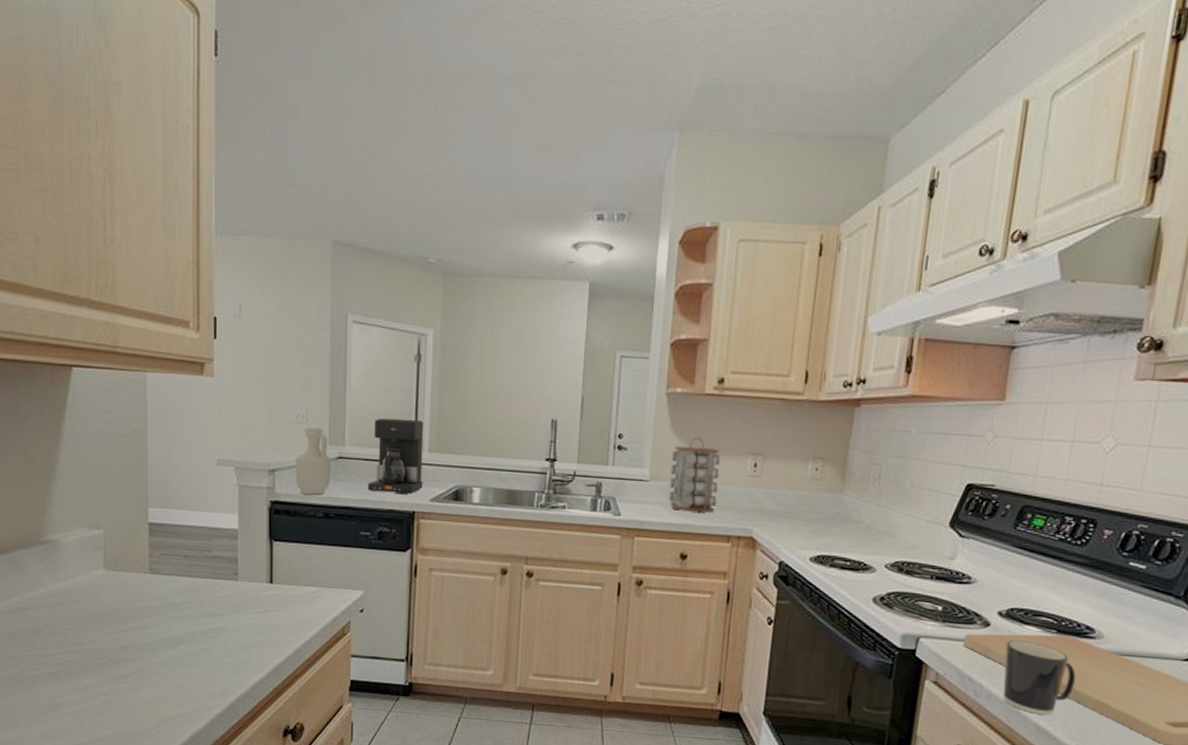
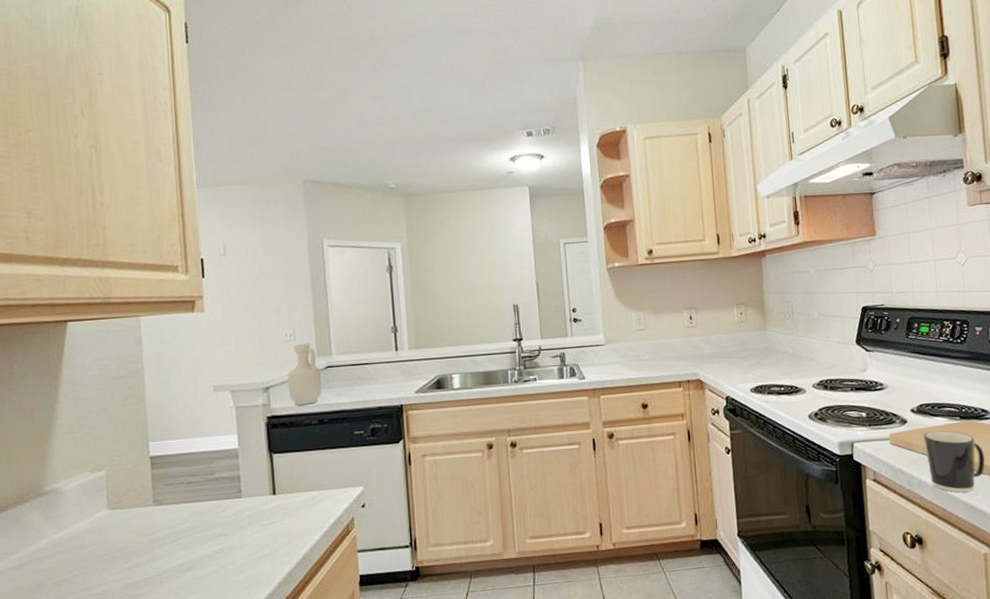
coffee maker: present [367,418,424,494] -> none [357,322,407,393]
spice rack: present [668,437,721,513] -> none [620,301,665,367]

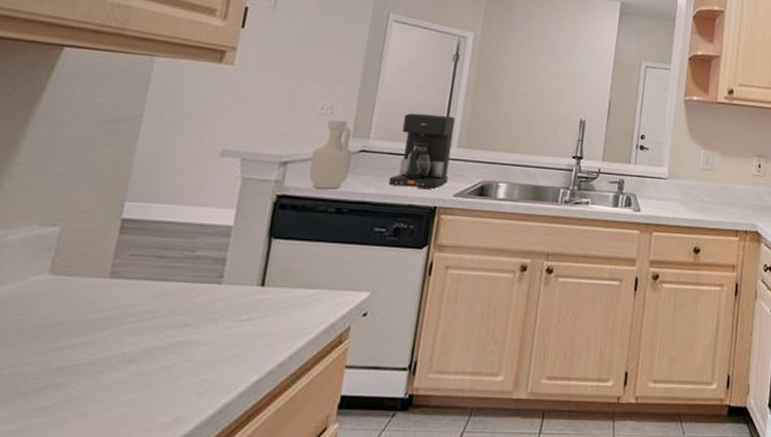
coffee maker: none [357,322,407,393] -> present [388,113,456,189]

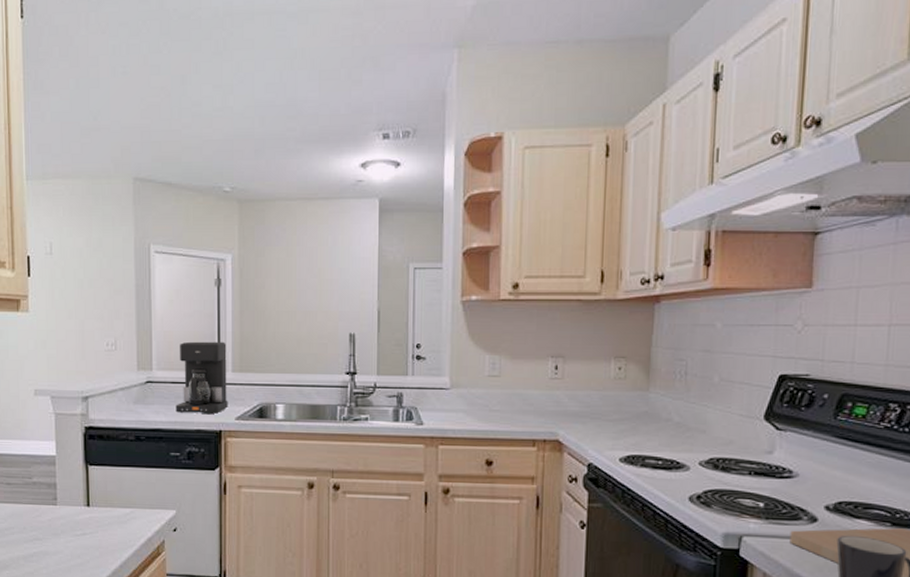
ceramic jug: present [309,119,353,189] -> none [106,354,141,419]

